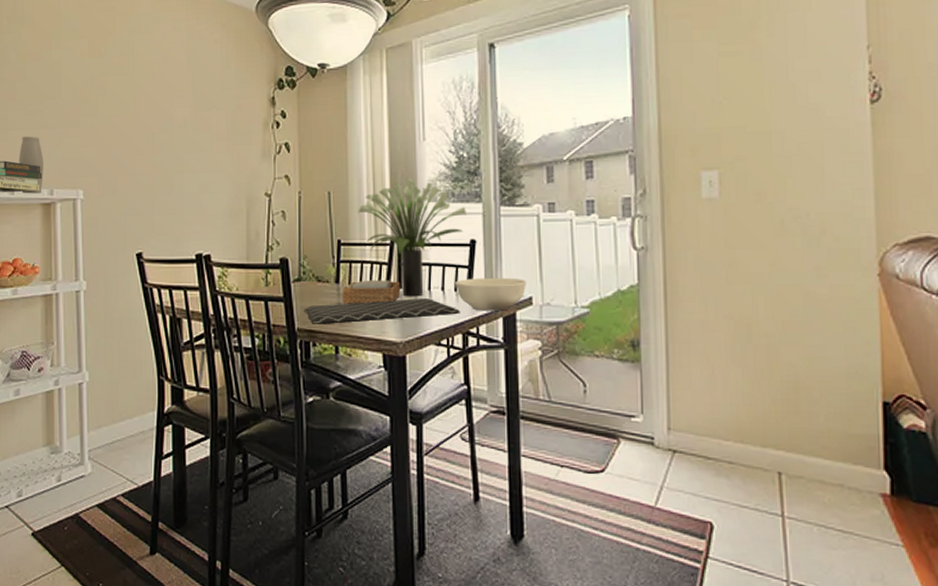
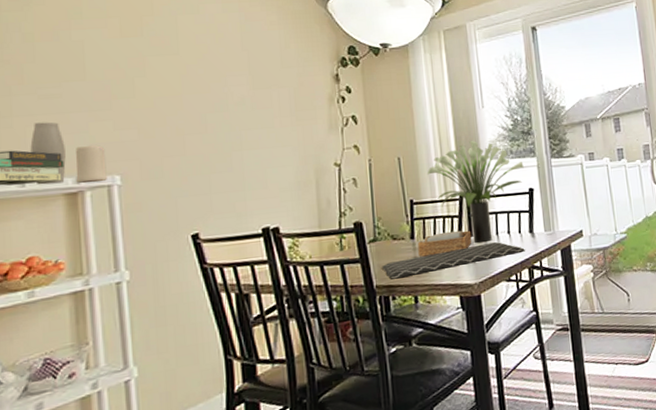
candle: none [50,159,73,196] -> present [76,144,107,184]
bowl: present [455,277,527,311] -> none [519,216,578,247]

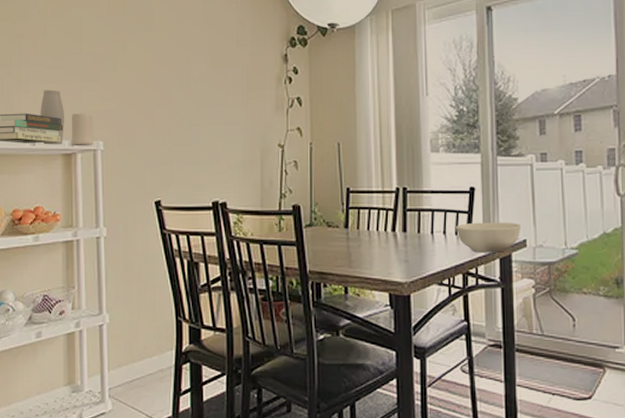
placemat: present [382,242,525,280] -> none [316,242,461,267]
napkin holder: present [417,230,472,257] -> none [351,224,406,248]
flower arrangement: present [426,141,524,243] -> none [364,131,466,239]
bowl: none [519,216,578,247] -> present [456,222,522,253]

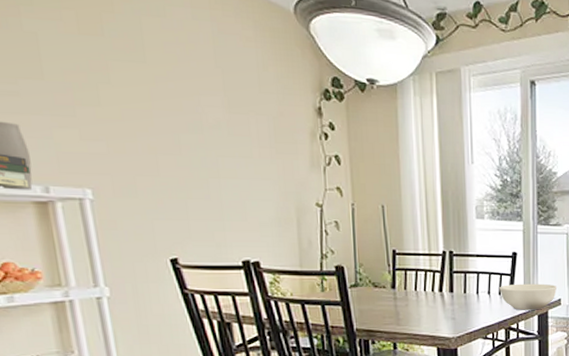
candle: present [71,112,93,147] -> none [41,152,78,194]

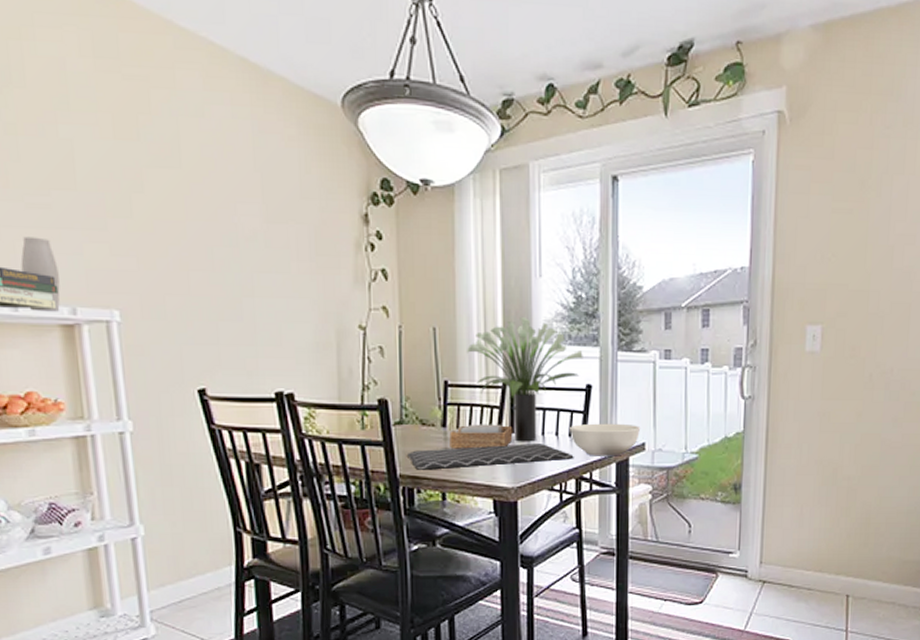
placemat: none [363,301,503,325] -> present [408,444,574,470]
napkin holder: none [398,285,453,307] -> present [449,424,513,449]
flower arrangement: none [410,197,509,299] -> present [466,317,583,441]

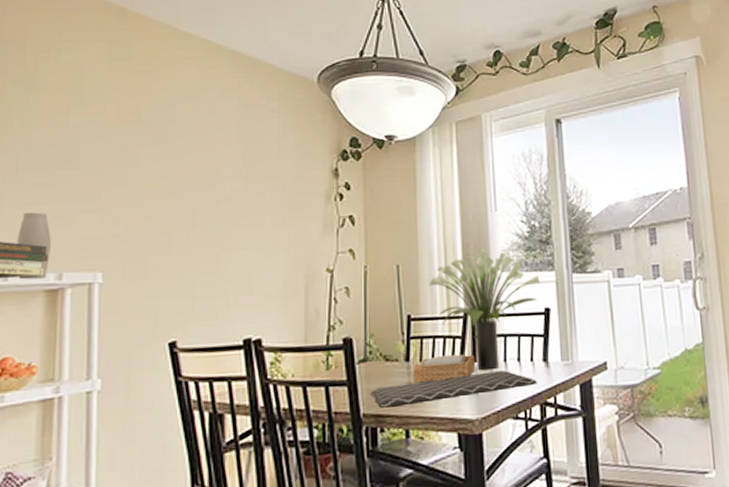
bowl: present [570,423,641,456] -> none [531,344,602,380]

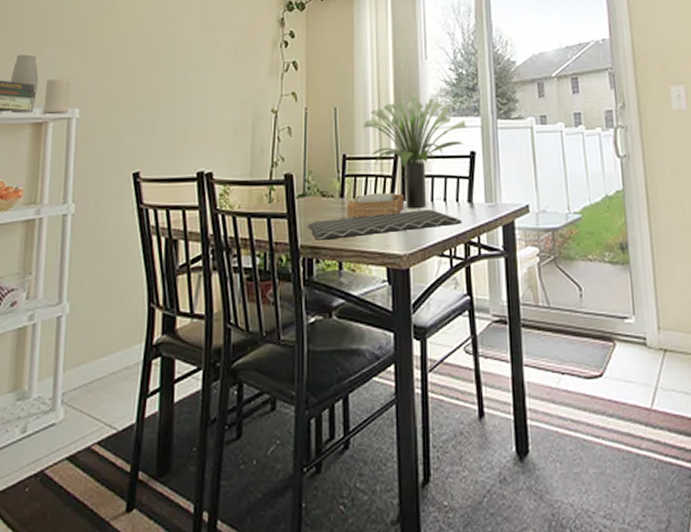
candle: none [58,238,90,280] -> present [43,78,70,115]

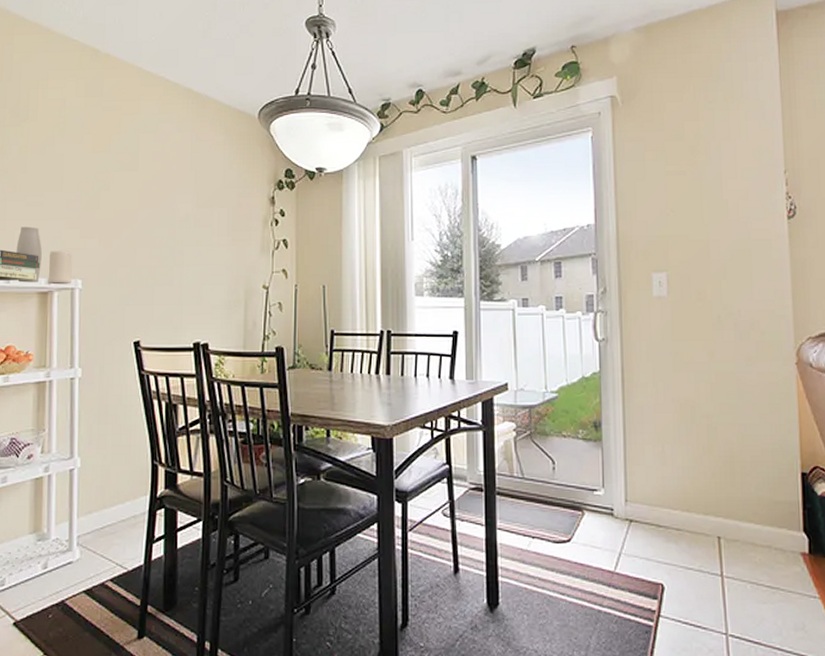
placemat: present [308,210,462,240] -> none [298,385,443,409]
napkin holder: present [347,192,405,218] -> none [334,367,389,390]
flower arrangement: present [362,94,466,208] -> none [349,275,450,382]

